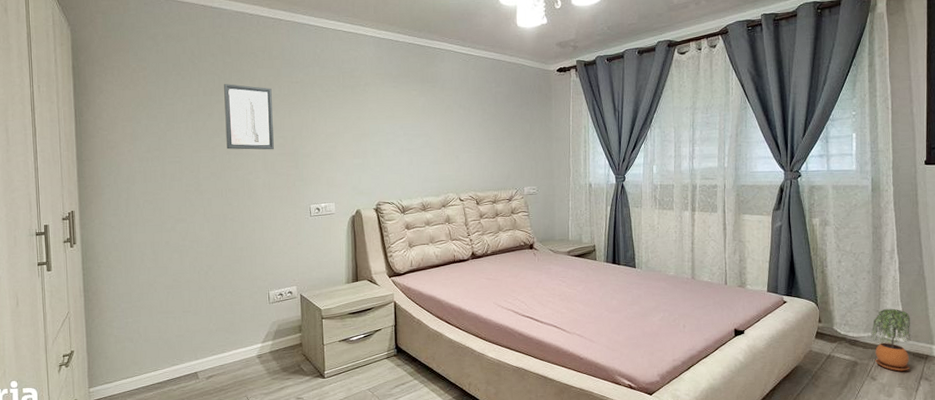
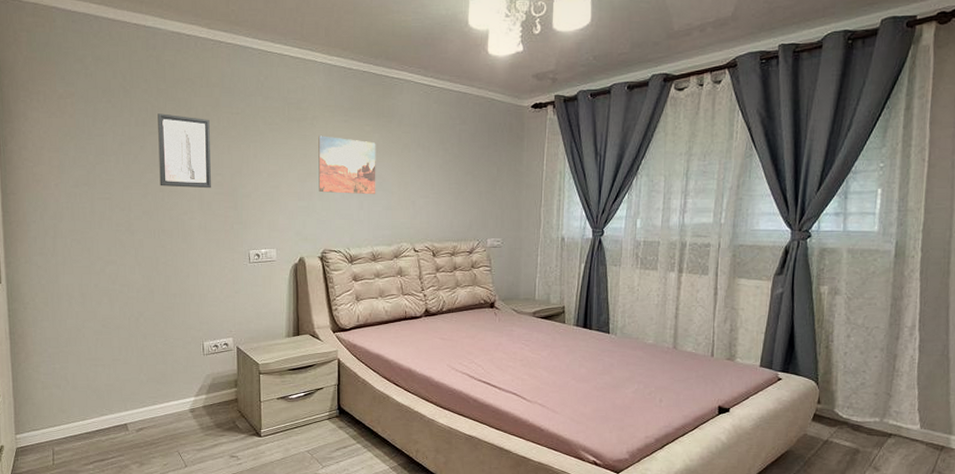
wall art: none [370,100,424,152] -> present [318,136,376,195]
potted plant: present [871,308,911,372] -> none [877,392,927,463]

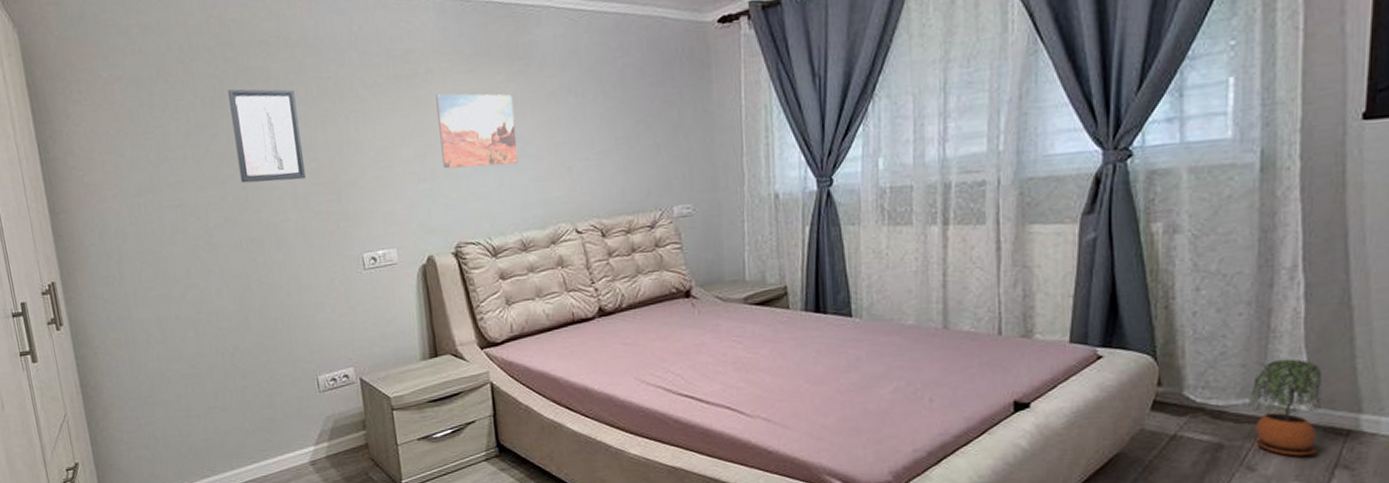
potted plant: none [877,392,927,463] -> present [1248,358,1322,457]

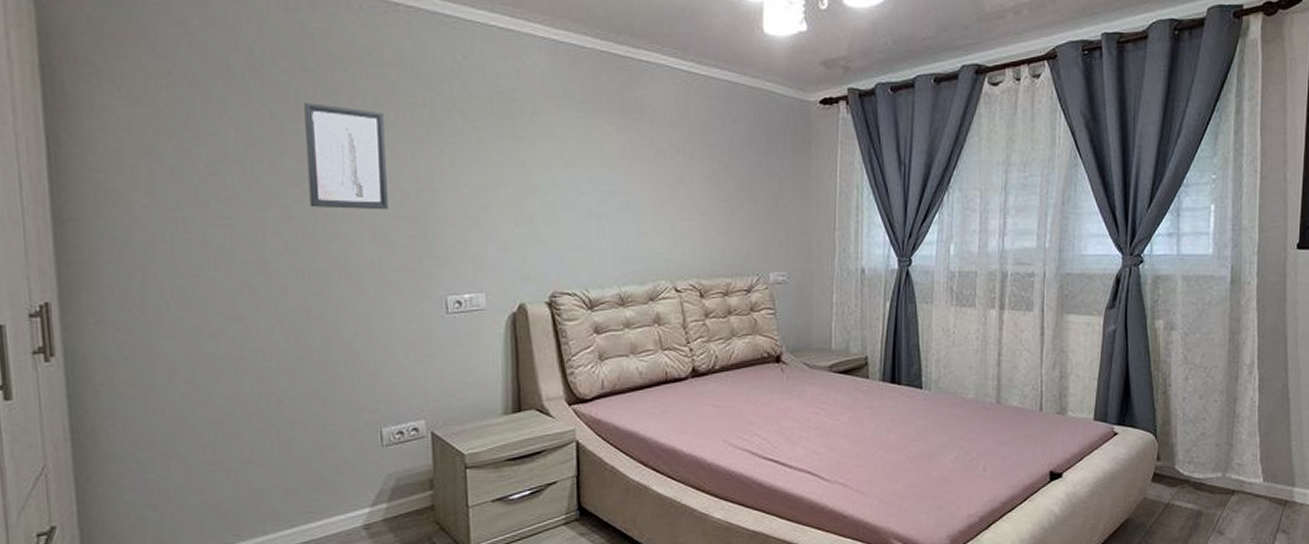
wall art: present [435,93,519,169] -> none [541,137,623,217]
potted plant: present [1248,358,1322,457] -> none [1220,440,1269,523]

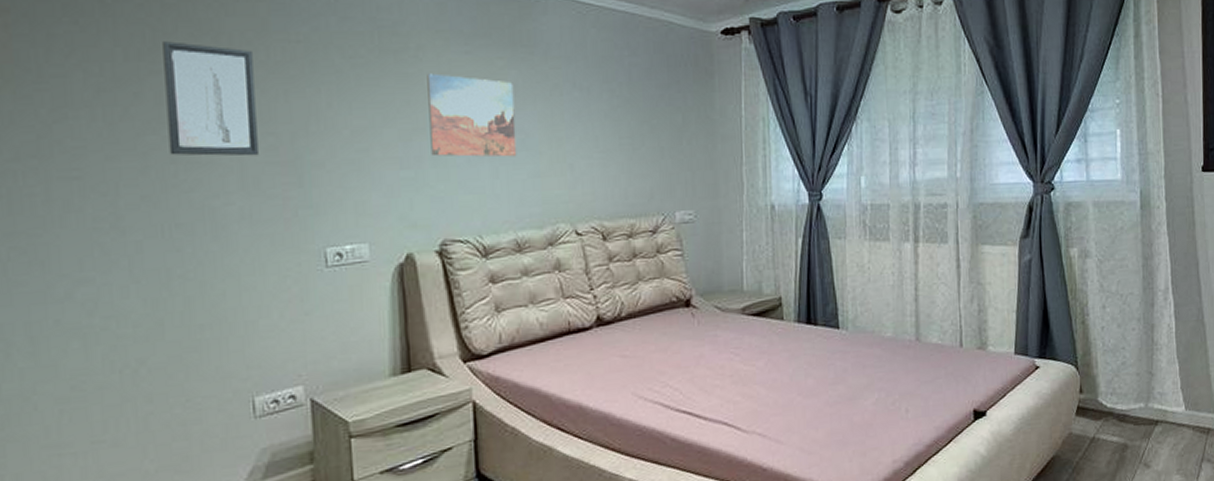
wall art: none [541,137,623,217] -> present [427,73,517,157]

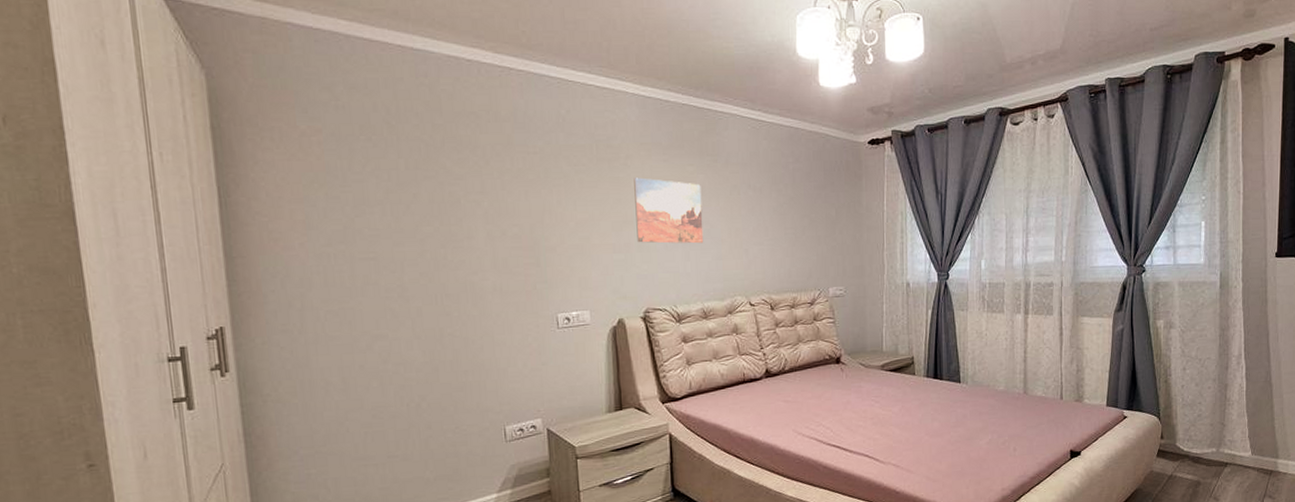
wall art: present [162,41,258,156] -> none [434,154,506,243]

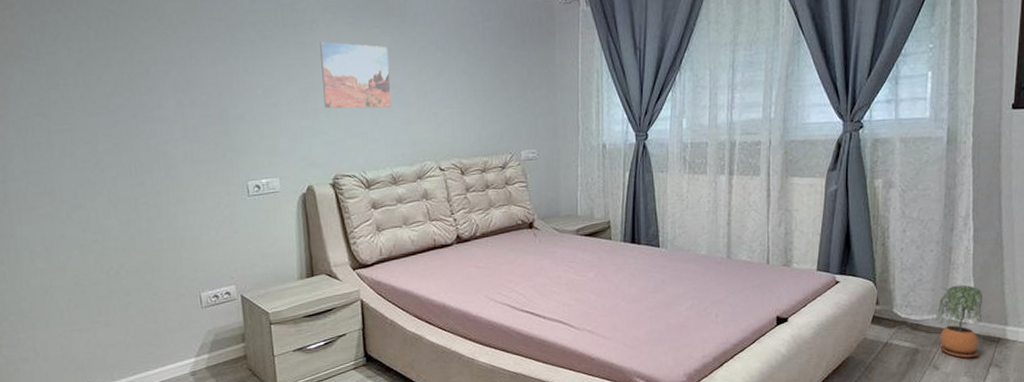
potted plant: none [1215,420,1256,490] -> present [935,285,983,358]

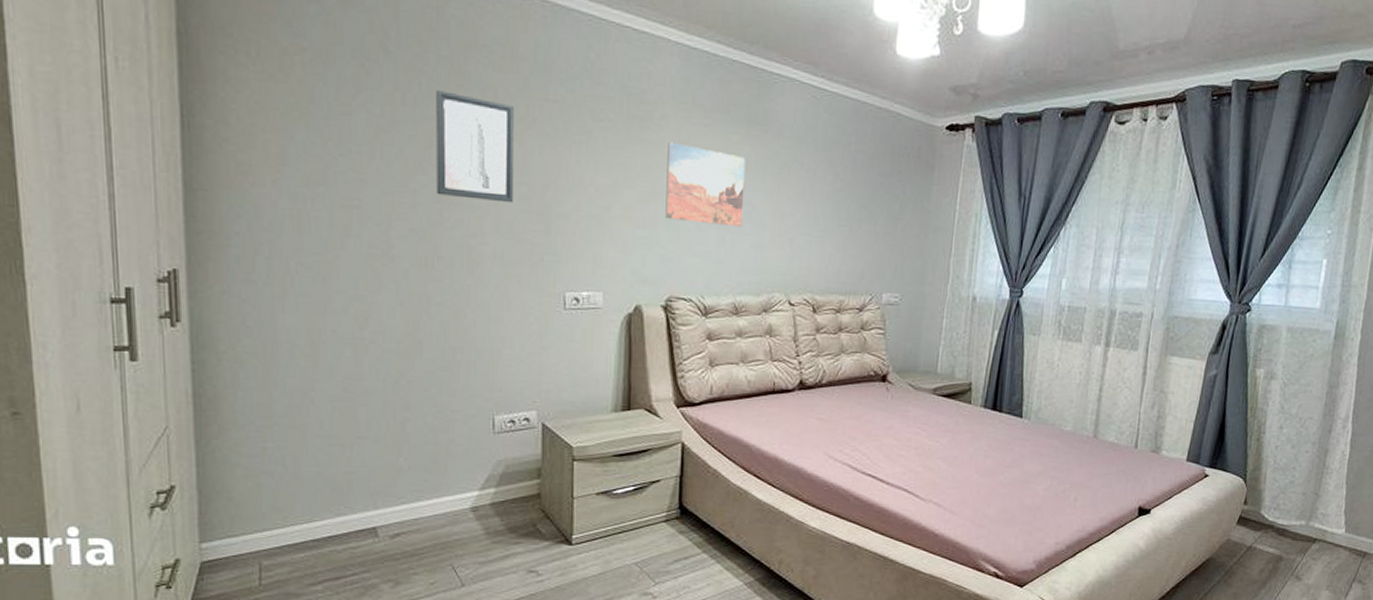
wall art: none [122,23,195,112] -> present [436,90,514,203]
potted plant: present [935,285,983,358] -> none [1303,491,1354,571]

